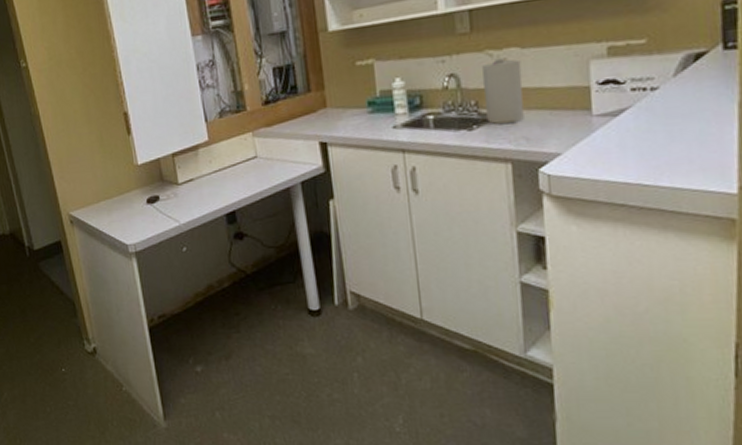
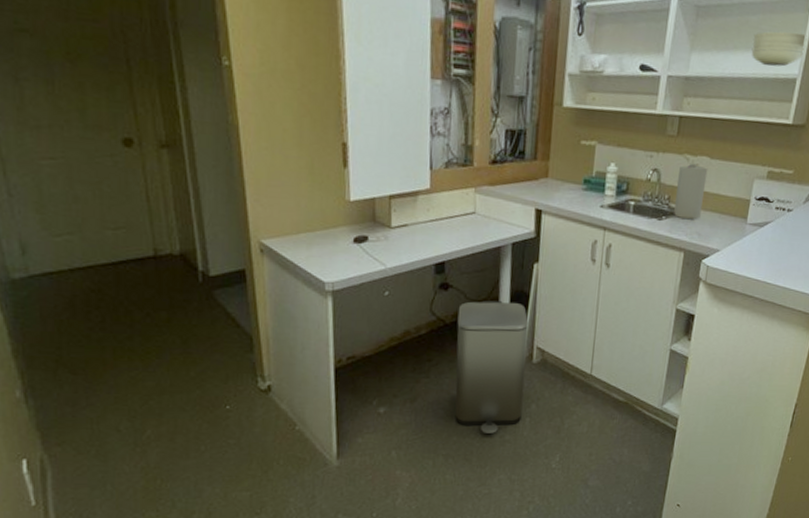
pedal bin: none [257,244,348,392] -> present [455,300,529,433]

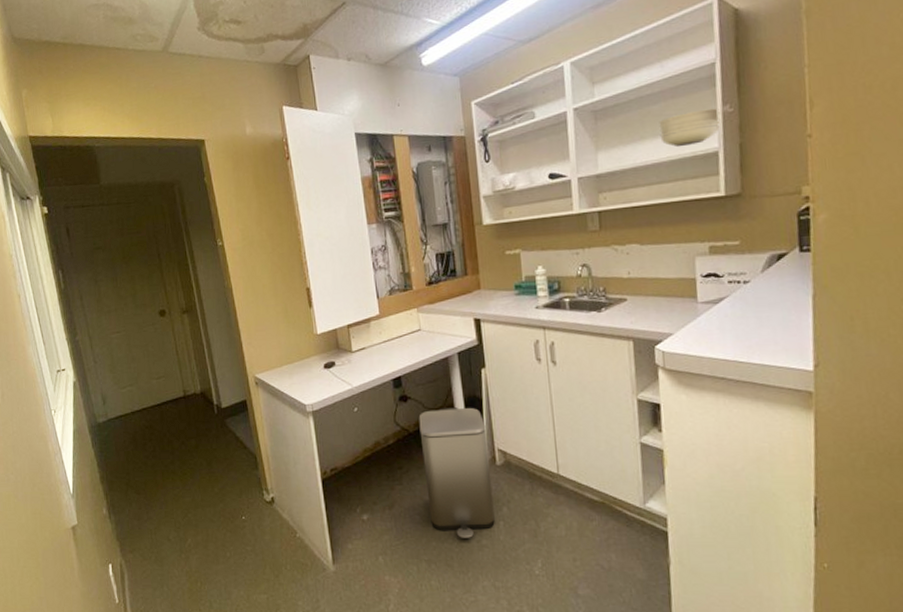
paper towel holder: present [674,163,708,220] -> none [609,252,643,308]

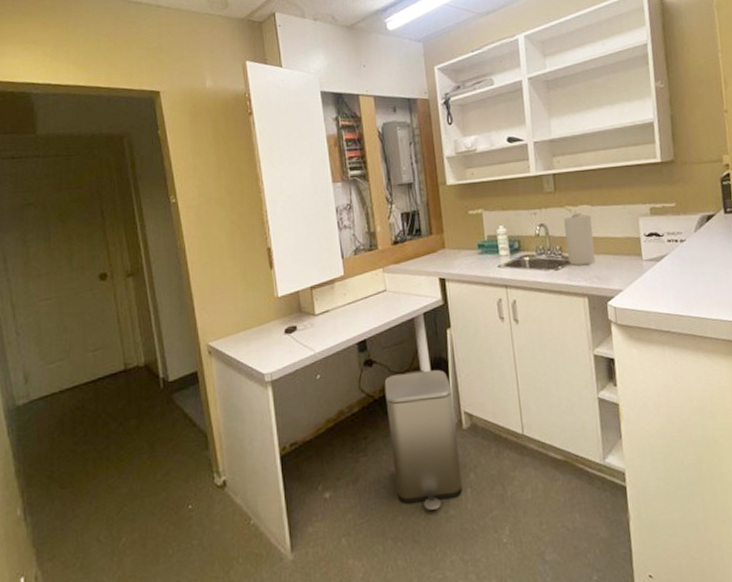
paper towel holder: none [609,252,643,308] -> present [564,213,595,266]
bowl: present [659,108,720,147] -> none [602,83,654,117]

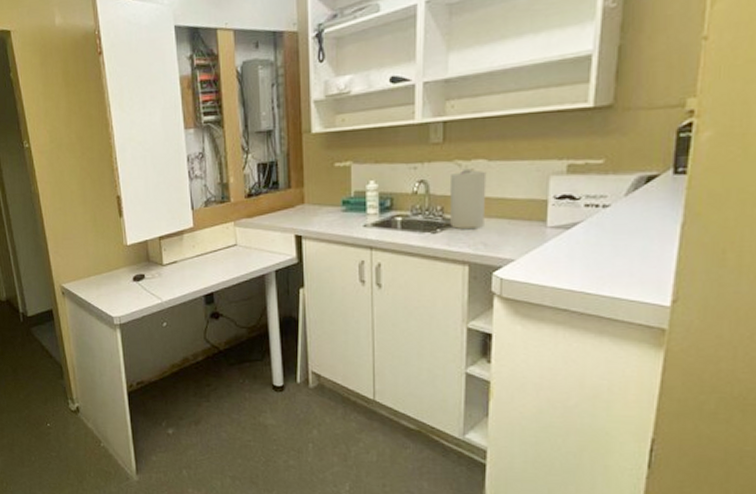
pedal bin: present [384,369,462,510] -> none [230,327,304,458]

